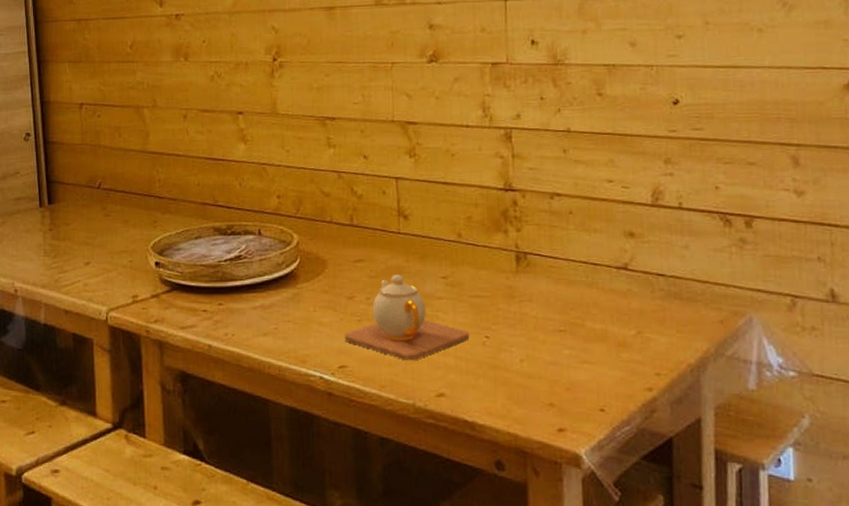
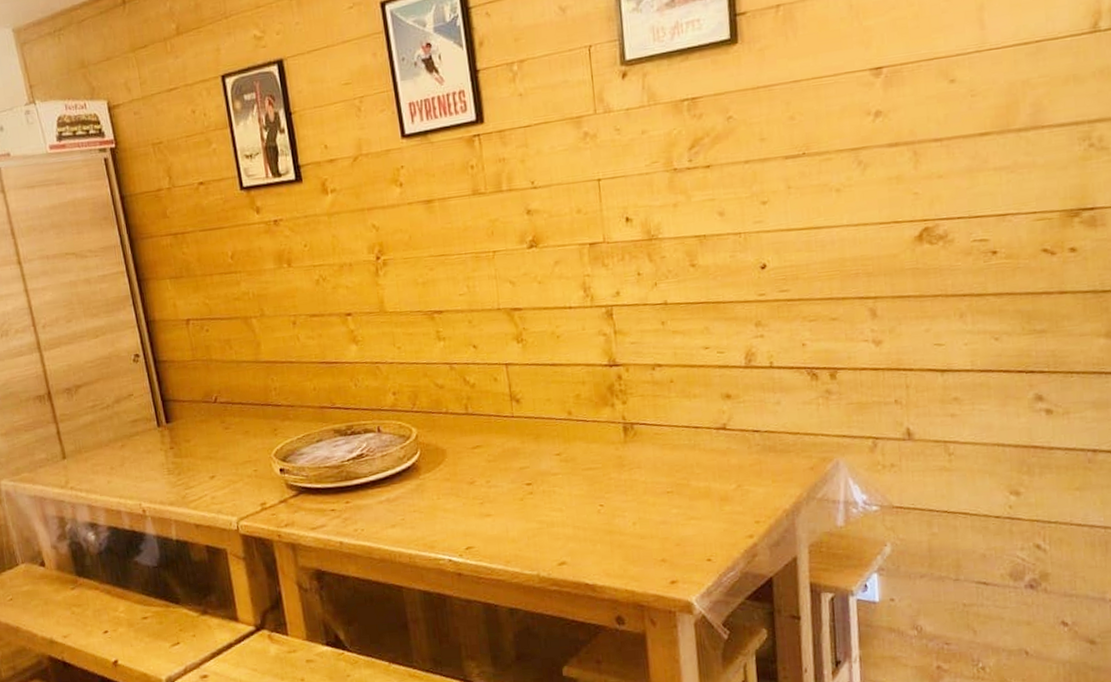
teapot: present [344,275,470,361] -> none [468,456,586,536]

